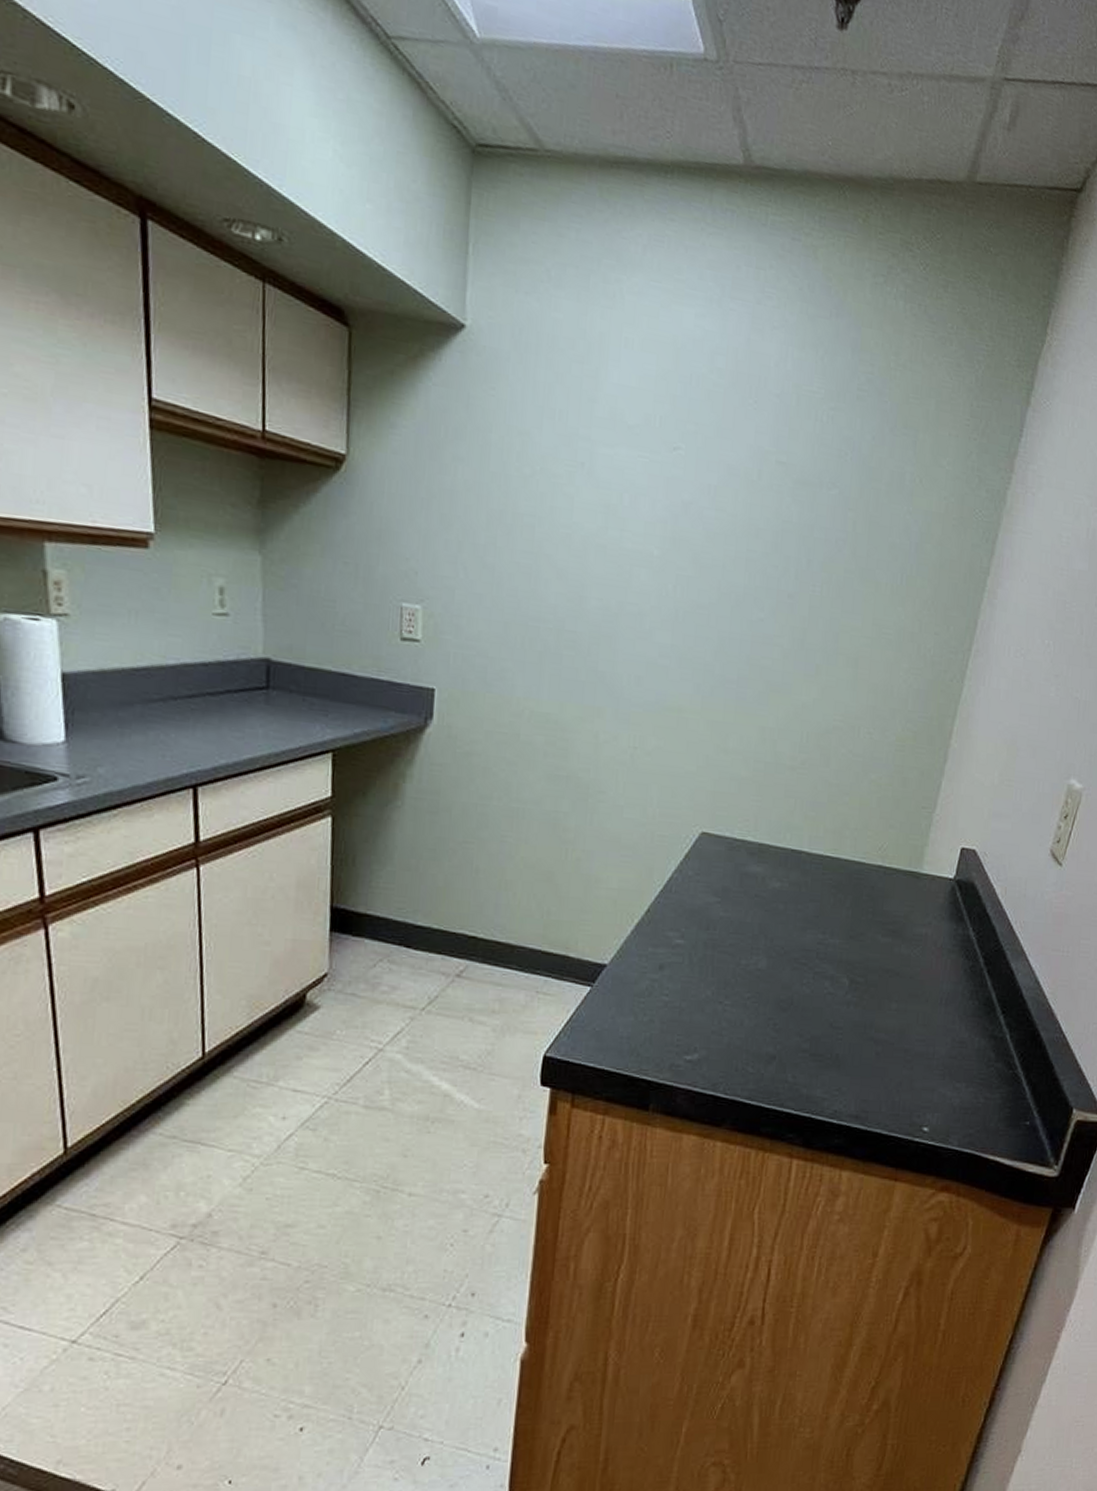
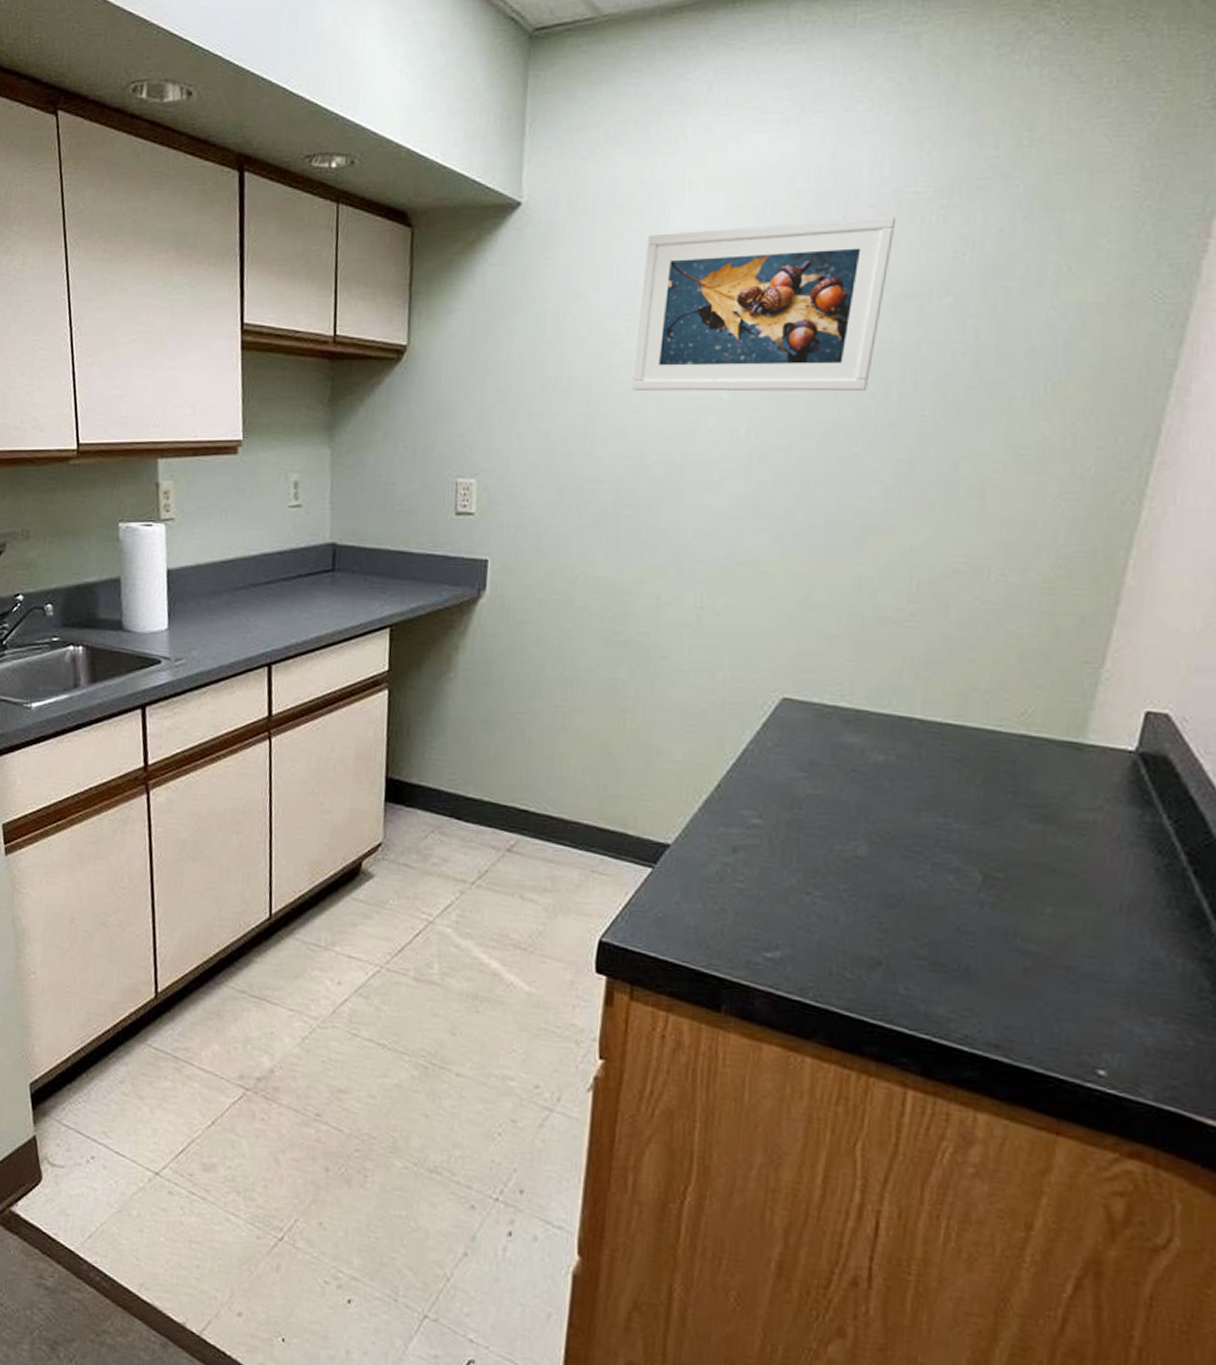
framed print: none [573,384,797,563] -> present [632,216,897,392]

